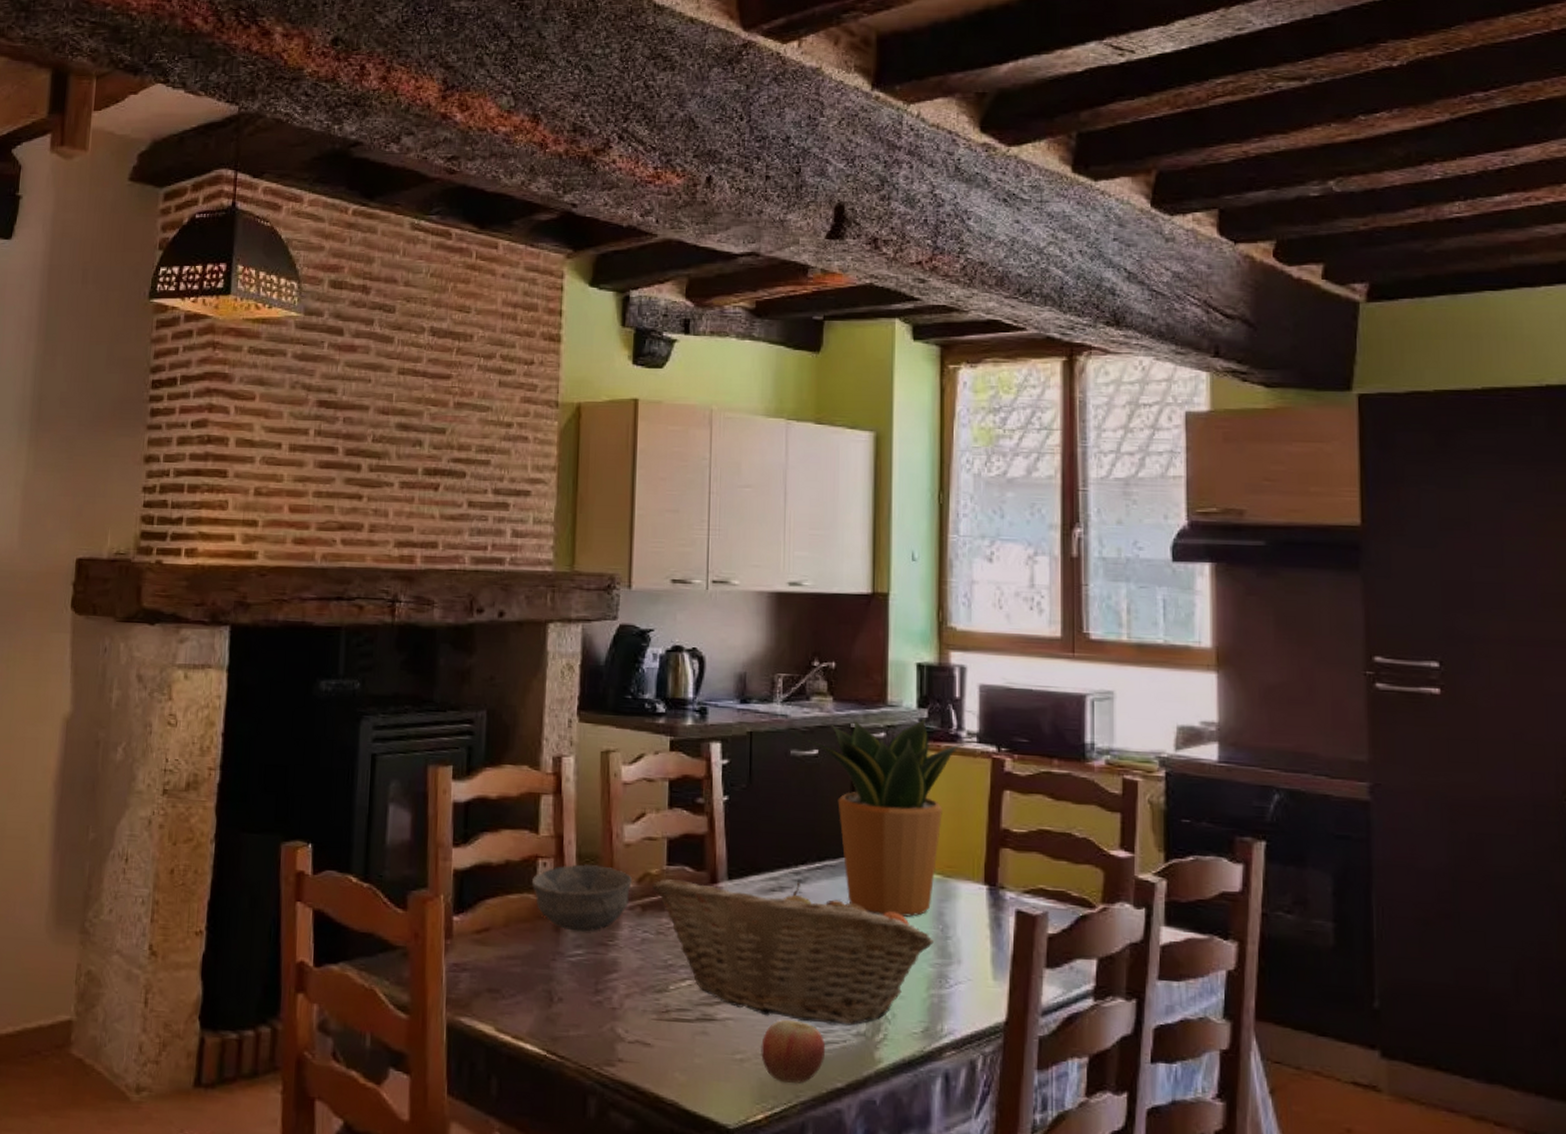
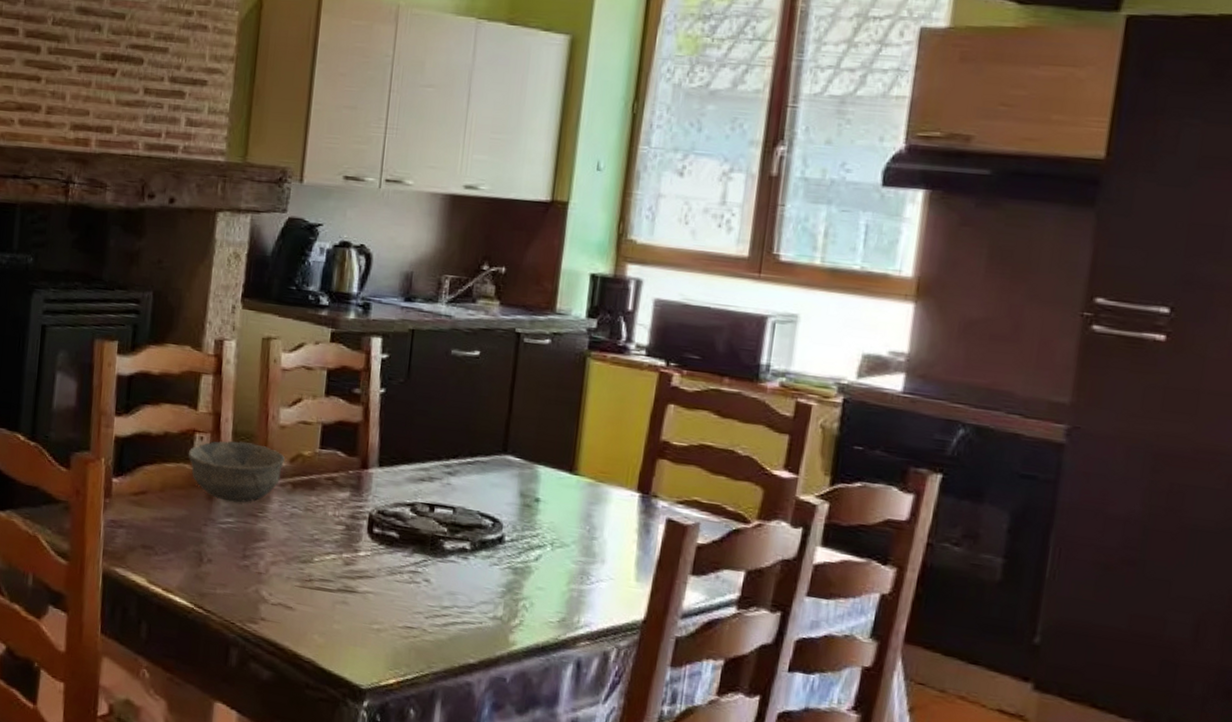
fruit basket: present [652,879,933,1026] -> none [304,461,579,609]
apple: present [761,1020,826,1083] -> none [398,598,462,656]
potted plant: present [807,719,966,917] -> none [469,324,633,516]

